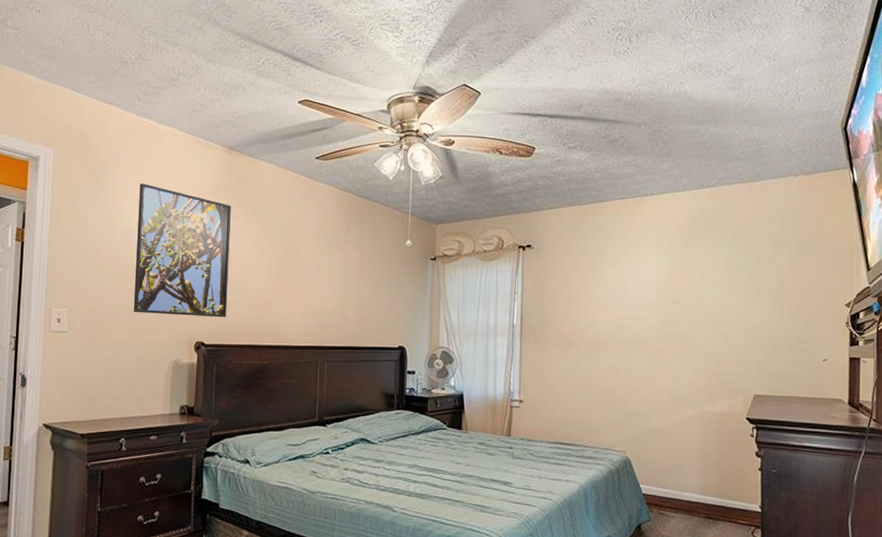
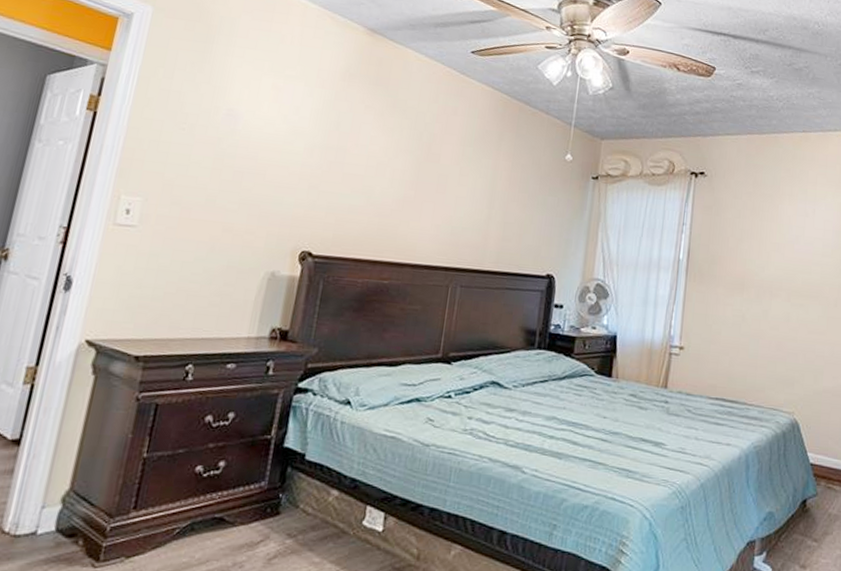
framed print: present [133,183,231,318] -> none [226,58,365,225]

